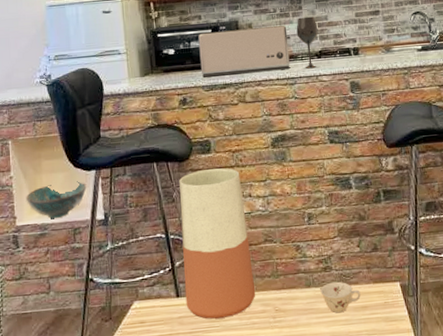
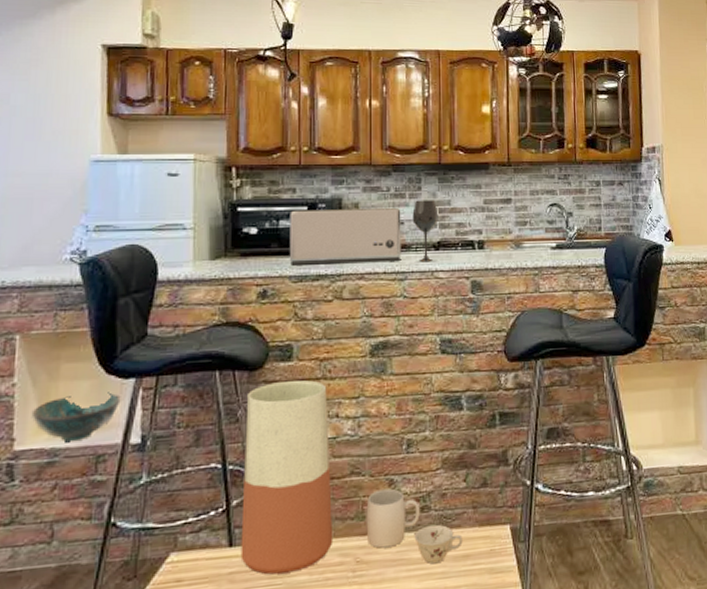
mug: none [279,252,324,300] -> present [366,488,420,549]

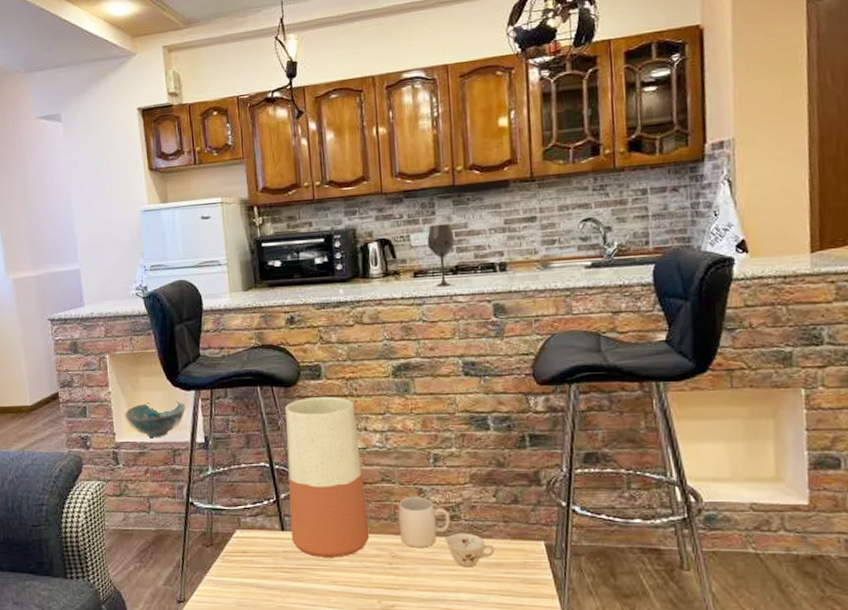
toaster: present [289,208,405,267] -> none [308,235,421,295]

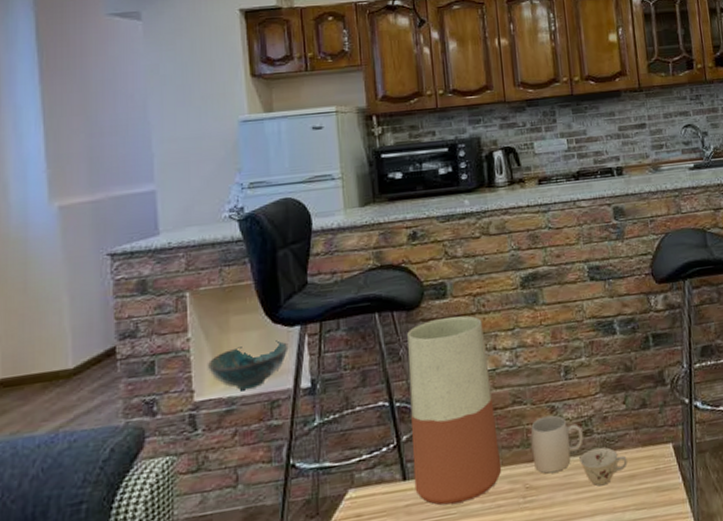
wineglass: present [427,223,457,288] -> none [549,131,579,194]

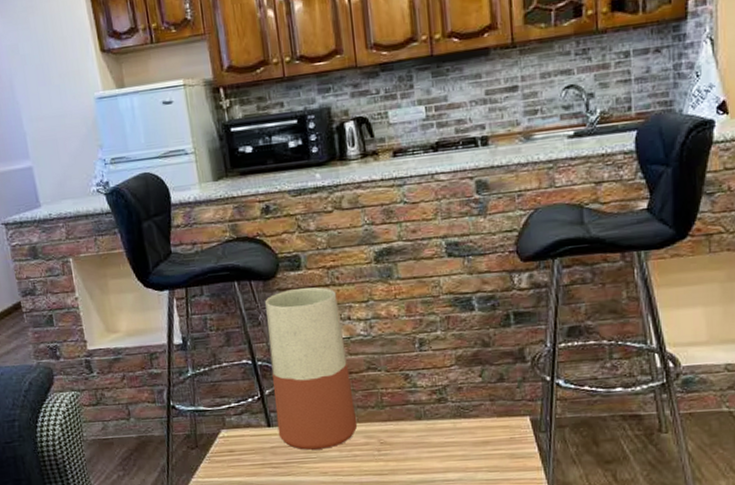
decorative bowl: present [208,341,289,390] -> none [95,303,161,343]
mug: present [530,415,584,474] -> none [384,382,437,433]
teacup: present [579,447,628,486] -> none [433,414,482,448]

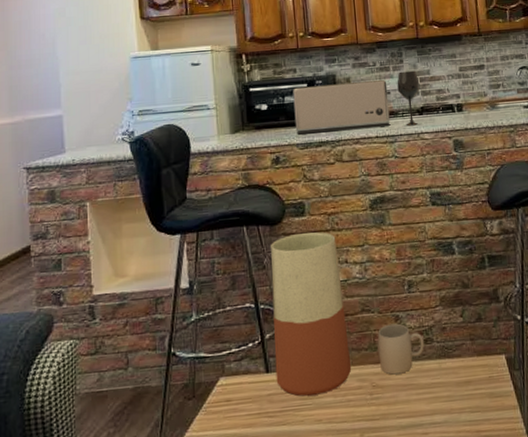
toaster: none [280,111,399,181] -> present [293,80,392,136]
mug: none [384,382,437,433] -> present [377,323,424,375]
wineglass: none [406,97,438,167] -> present [397,70,423,127]

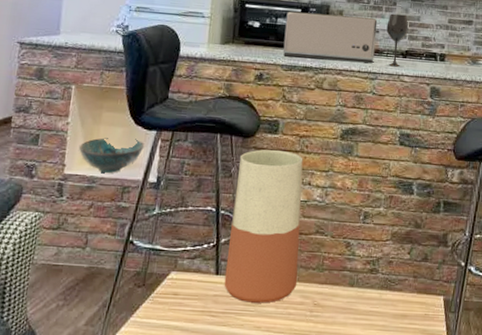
decorative bowl: none [105,247,171,287] -> present [79,138,144,173]
mug: present [377,323,424,375] -> none [324,249,370,297]

